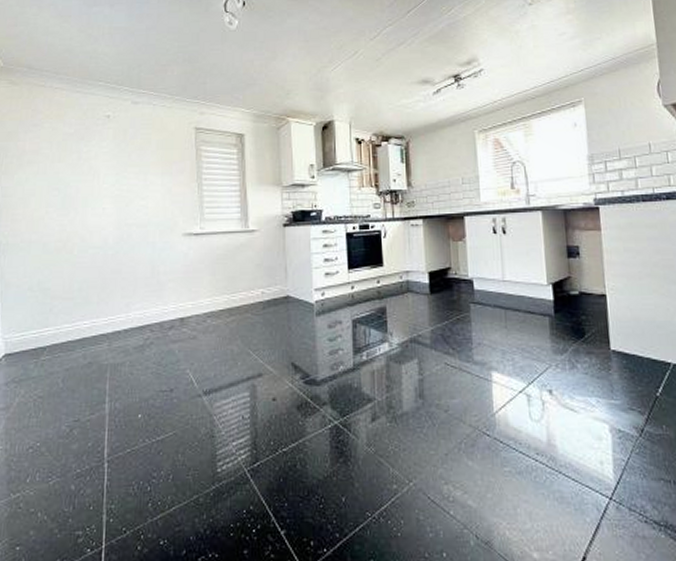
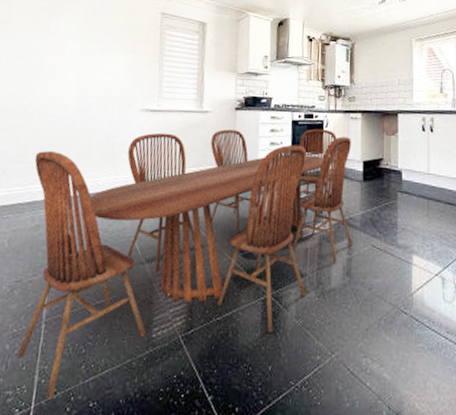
dining set: none [80,240,424,539] -> present [17,128,353,400]

